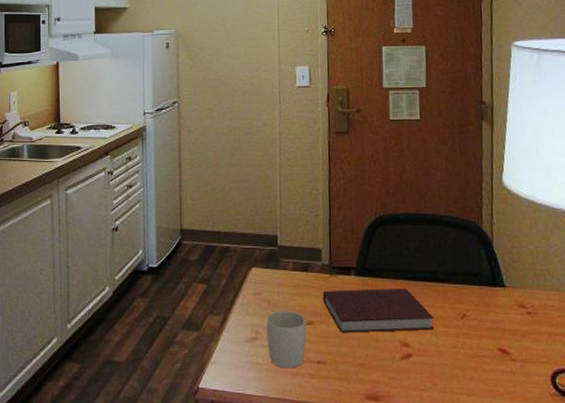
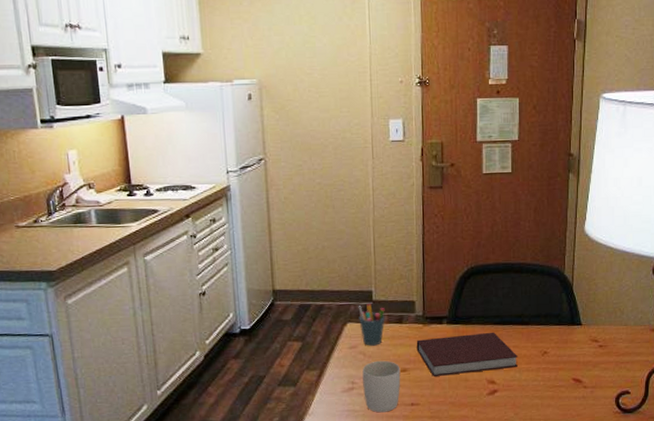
pen holder: none [263,249,291,294] -> present [358,304,385,346]

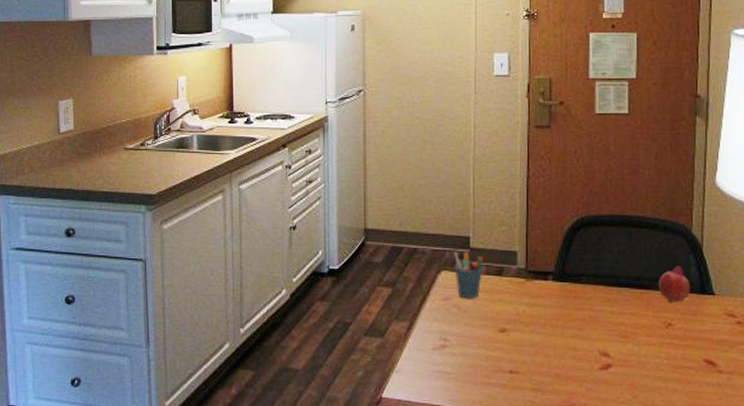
mug: present [362,360,401,413] -> none [456,316,499,378]
notebook: present [416,332,519,376] -> none [517,294,637,342]
fruit: none [535,303,563,334] -> present [657,266,691,303]

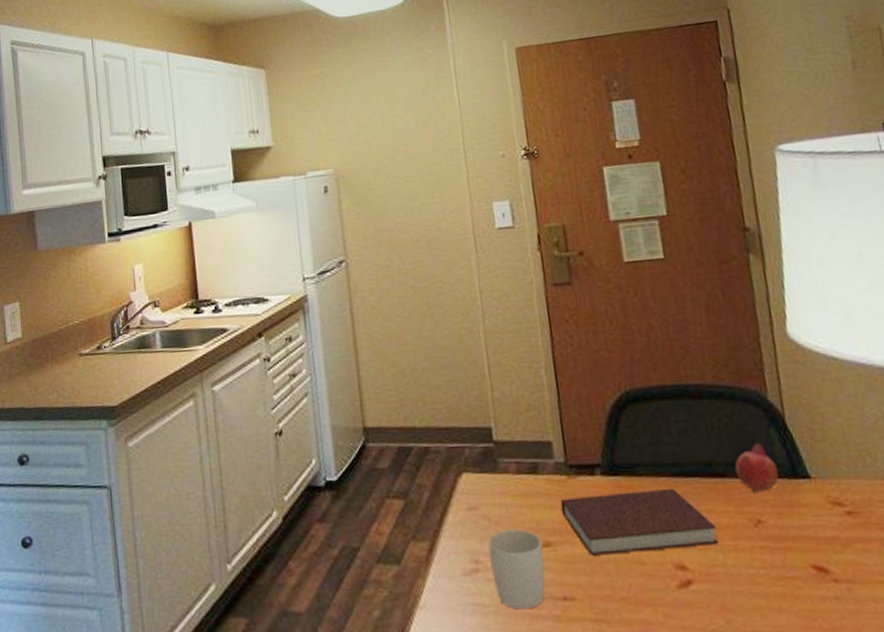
pen holder: present [454,251,483,299] -> none [474,446,513,507]
mug: none [456,316,499,378] -> present [488,528,545,610]
notebook: none [517,294,637,342] -> present [560,488,718,556]

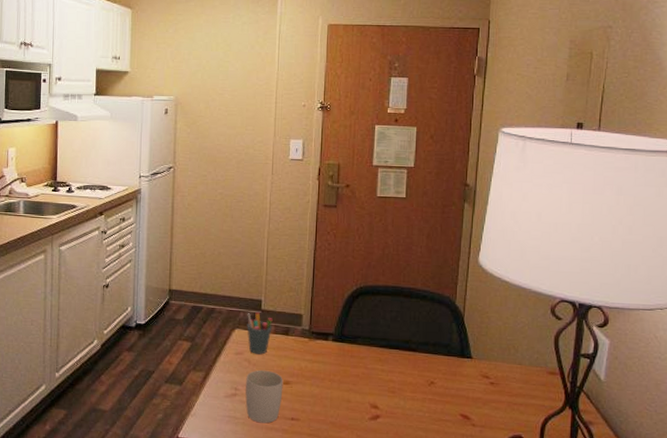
pen holder: none [474,446,513,507] -> present [247,312,273,355]
notebook: present [560,488,718,556] -> none [300,353,404,395]
fruit: present [734,443,779,492] -> none [423,332,452,364]

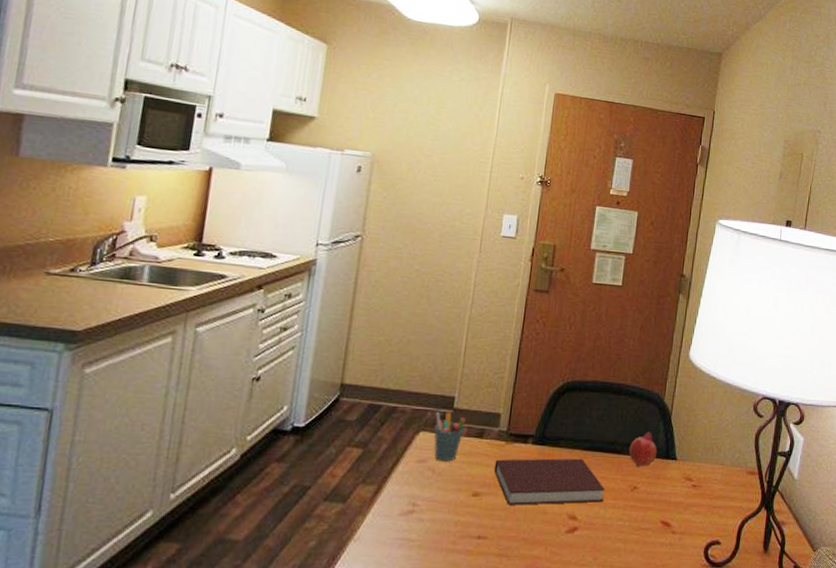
mug: present [245,370,283,424] -> none [424,480,472,545]
notebook: none [300,353,404,395] -> present [494,458,606,505]
fruit: none [423,332,452,364] -> present [628,432,658,467]

